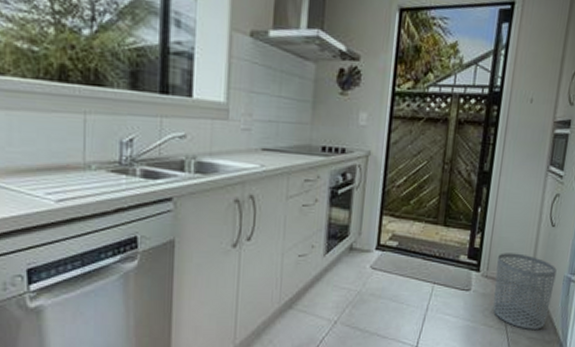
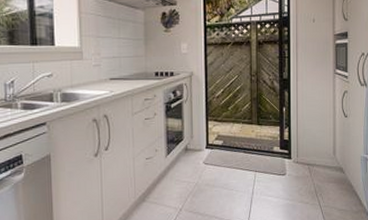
waste bin: present [493,253,557,329] -> none [305,141,354,203]

